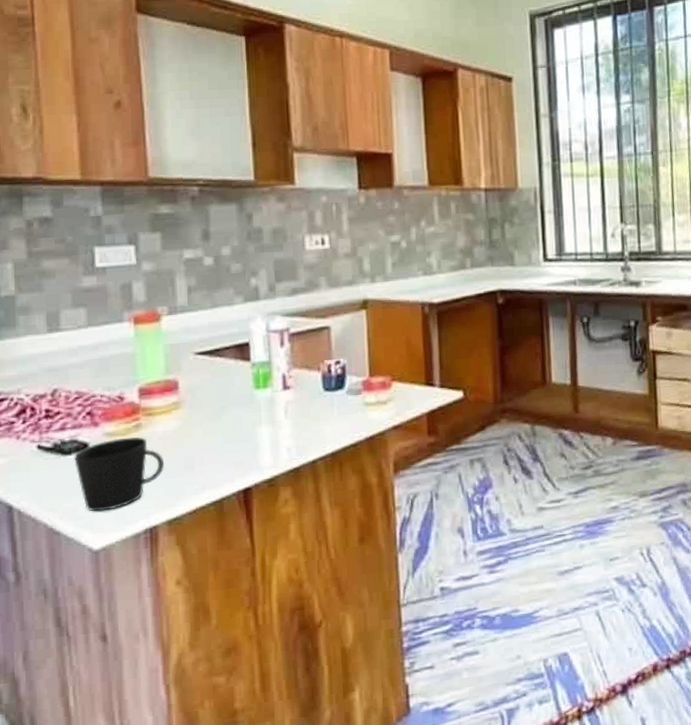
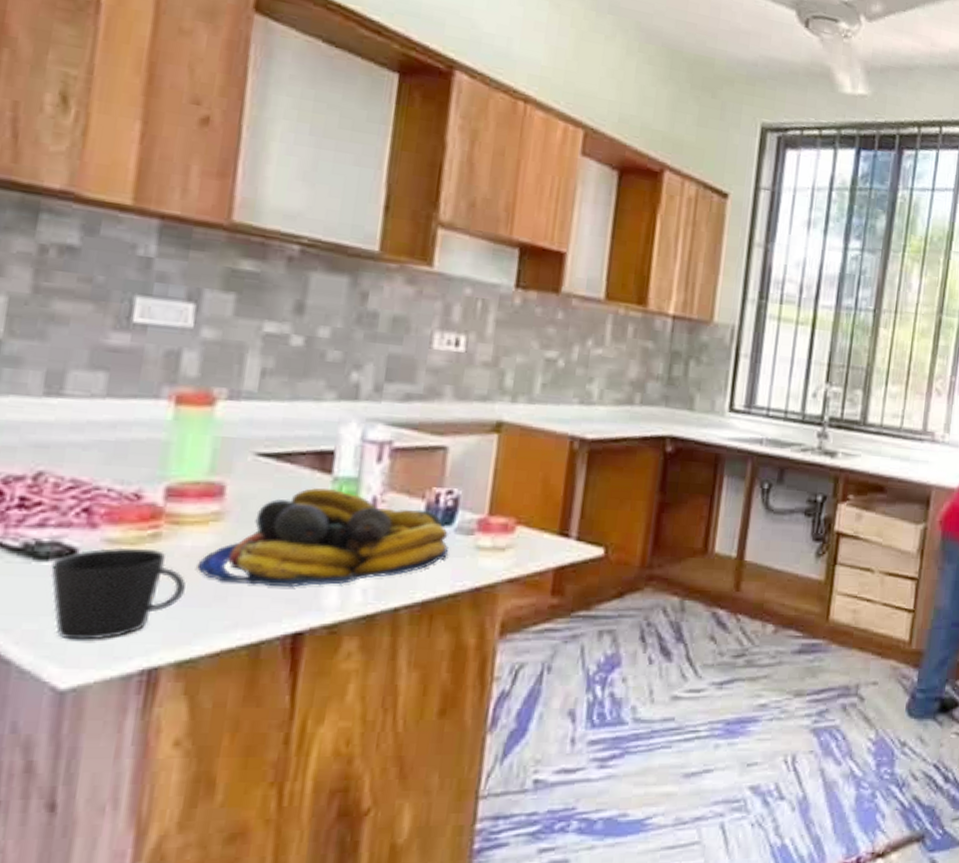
fruit bowl: none [169,372,345,456] -> present [197,488,449,588]

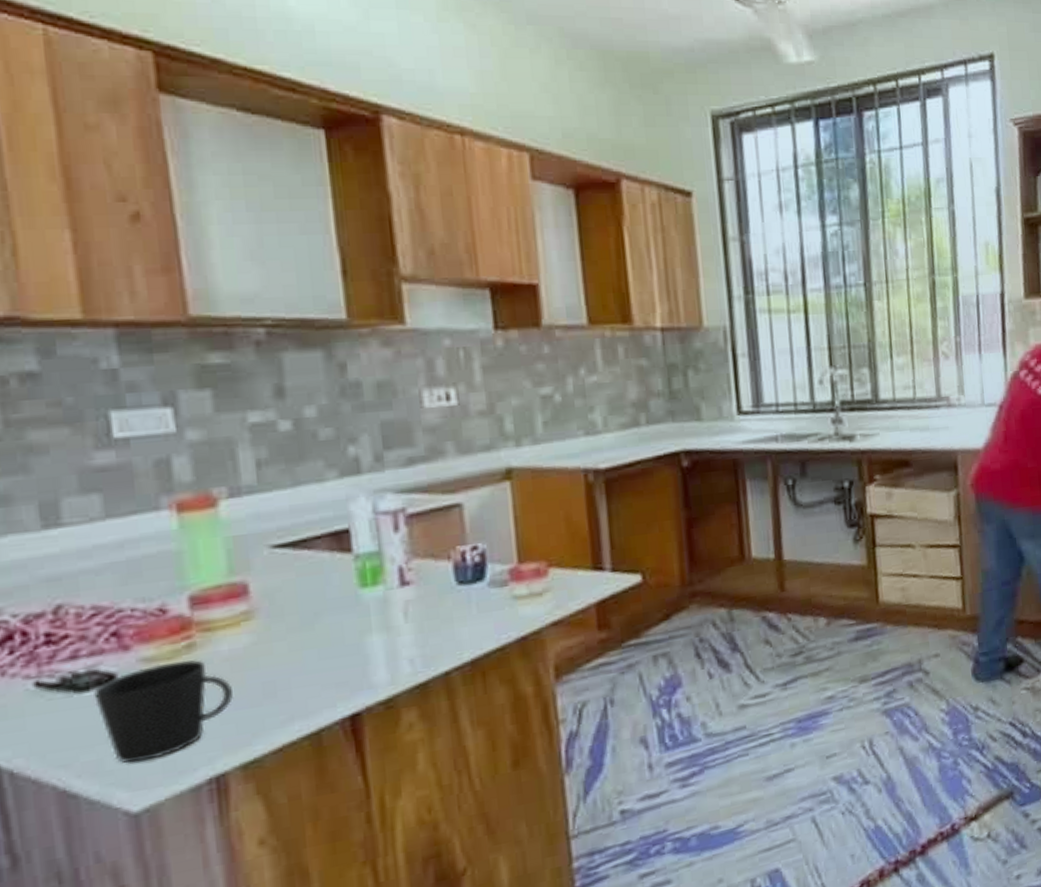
fruit bowl: present [197,488,449,588] -> none [239,565,487,679]

